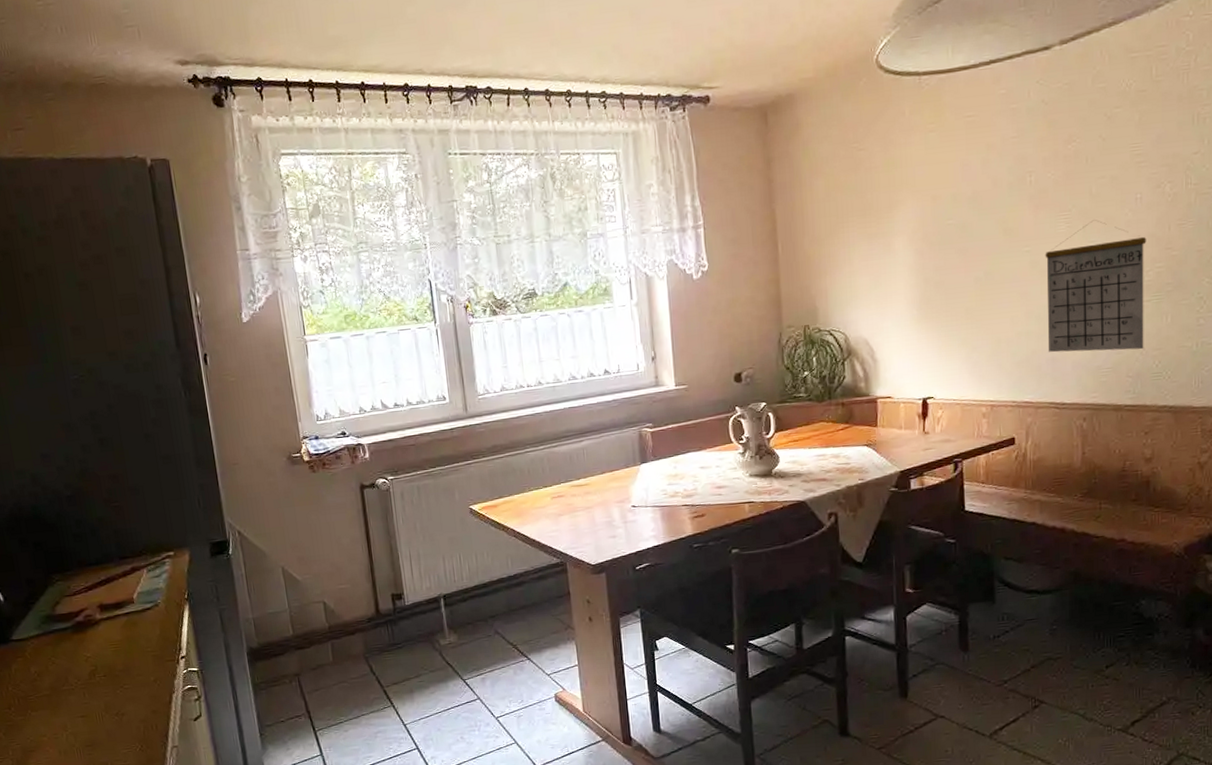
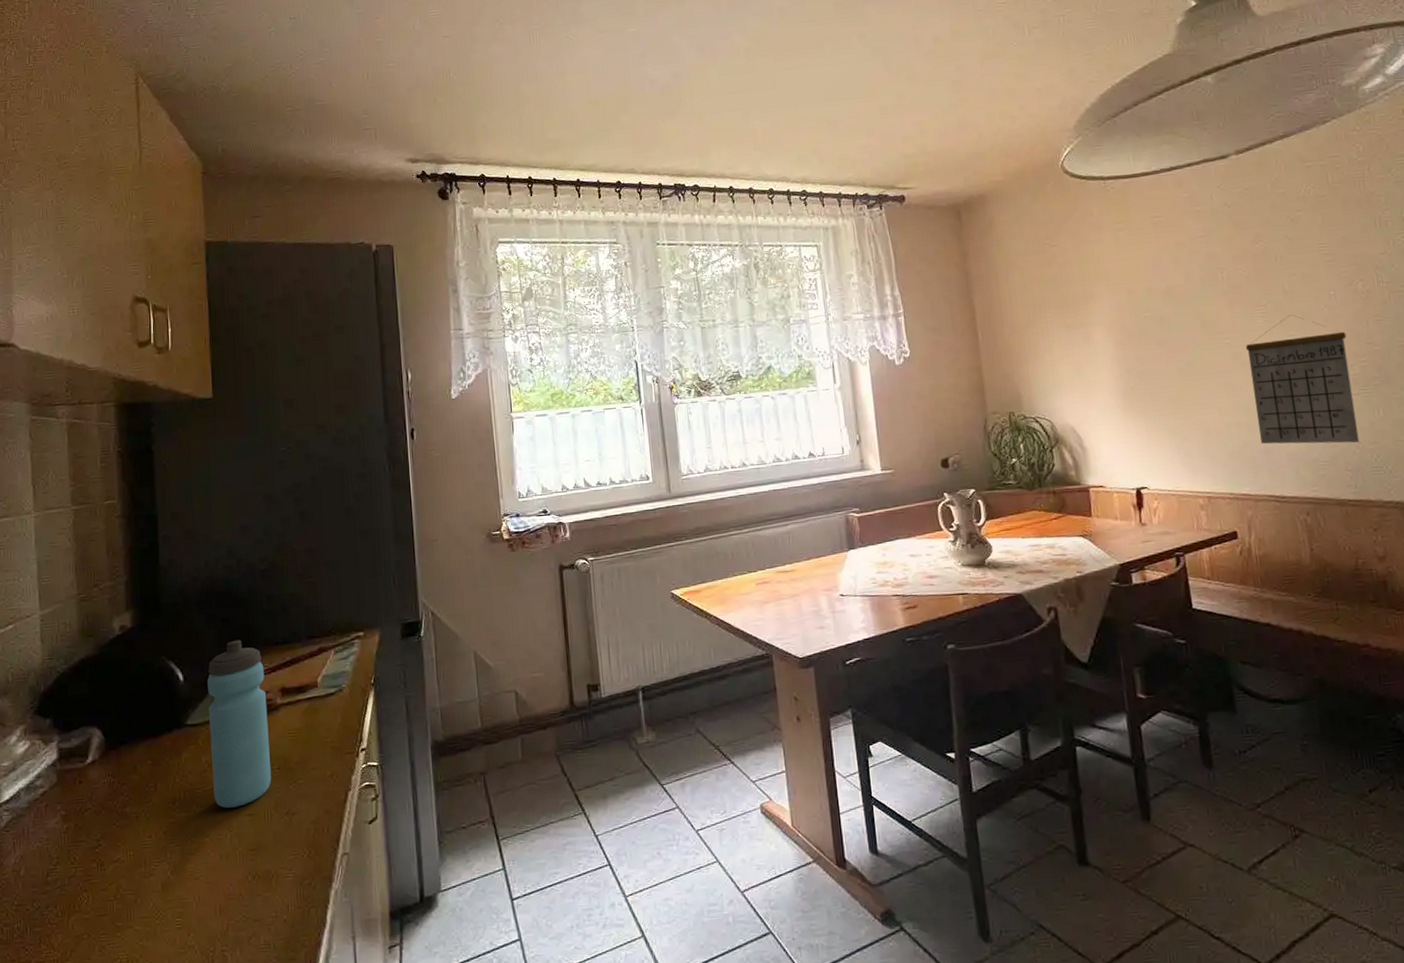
water bottle: none [26,562,100,711] -> present [208,640,272,808]

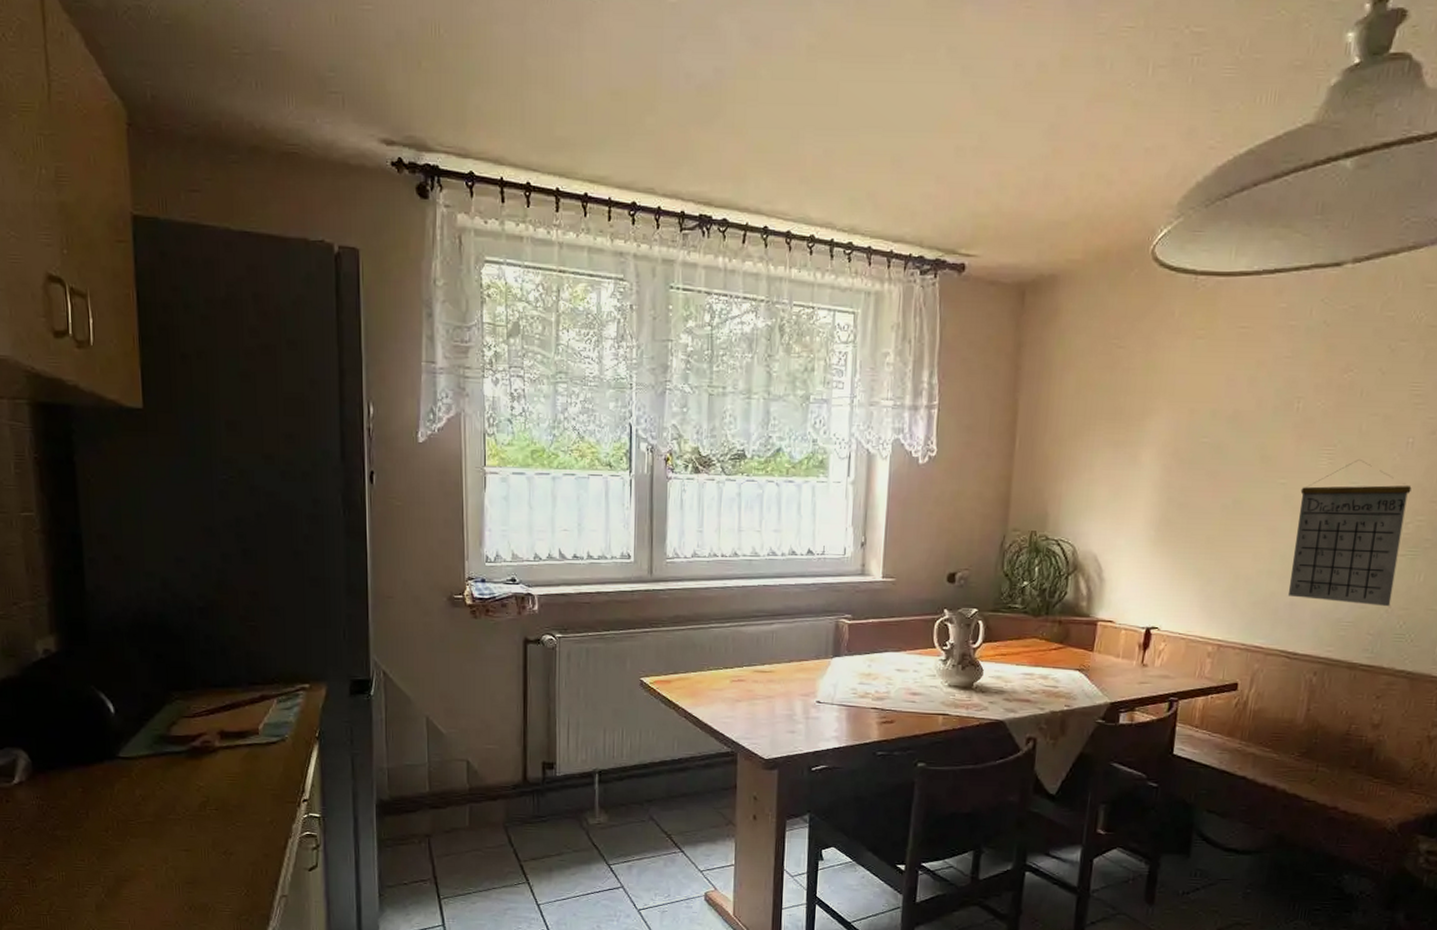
water bottle: present [208,640,272,808] -> none [141,677,209,842]

